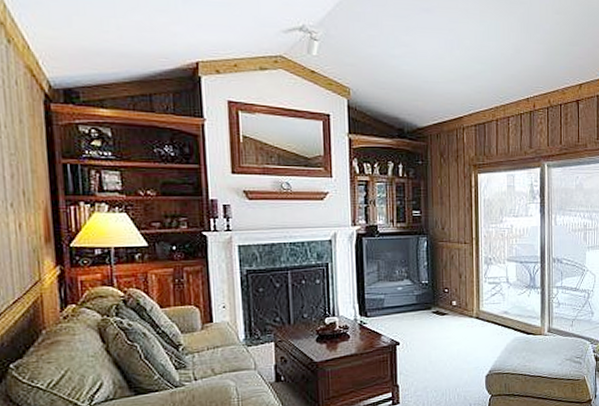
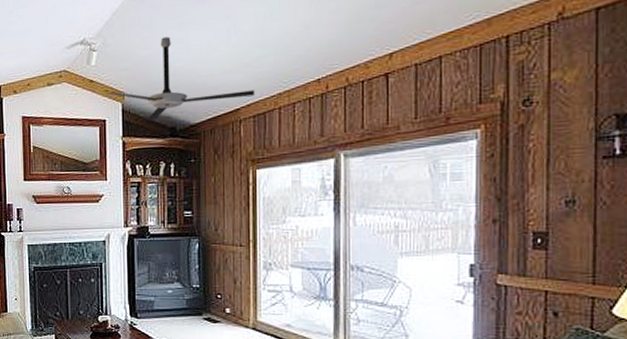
ceiling fan: none [328,38,476,121] -> present [105,36,255,122]

